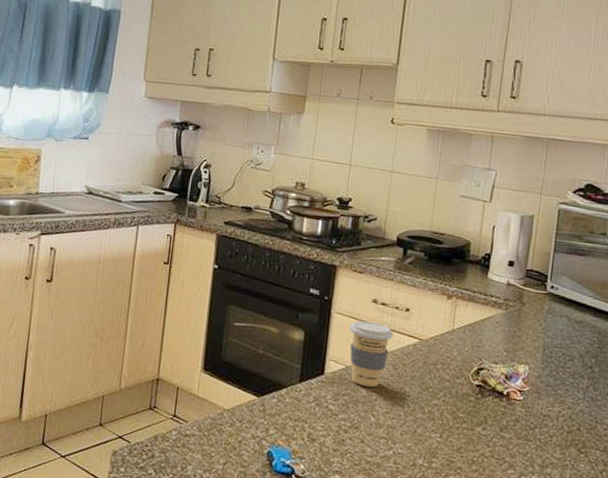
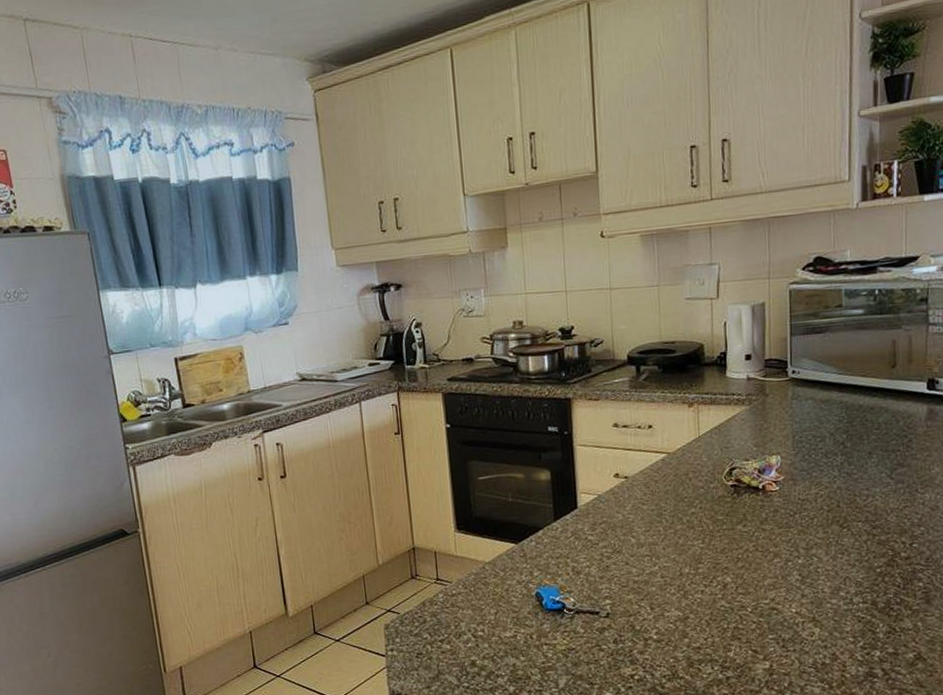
coffee cup: present [349,320,394,387] -> none [595,446,640,511]

